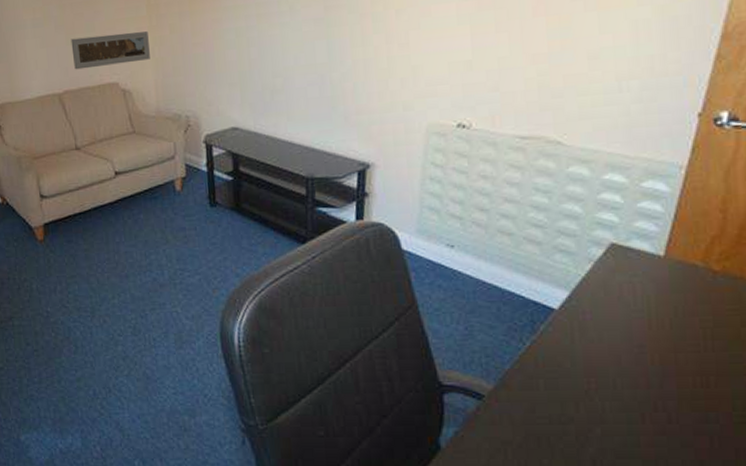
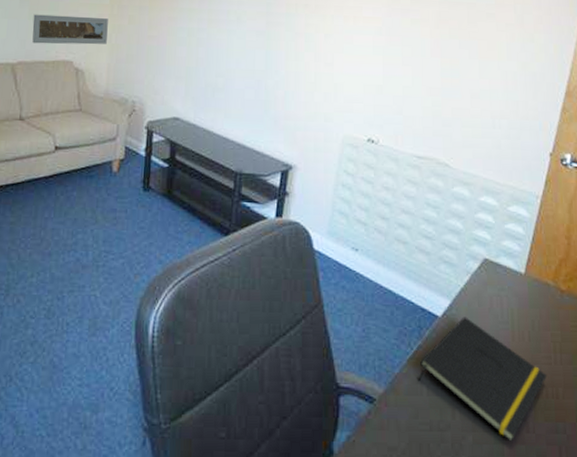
notepad: none [533,307,695,433] -> present [418,316,548,442]

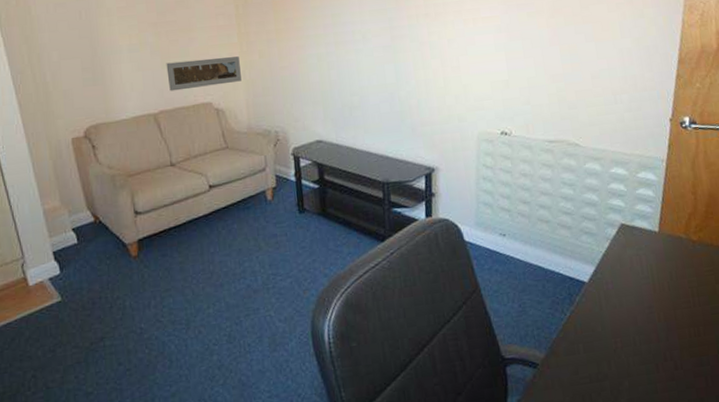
notepad: present [418,316,548,442] -> none [574,278,689,381]

